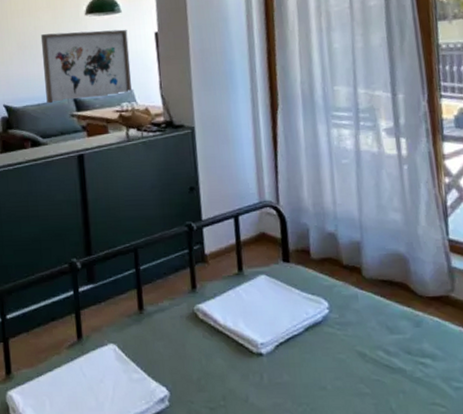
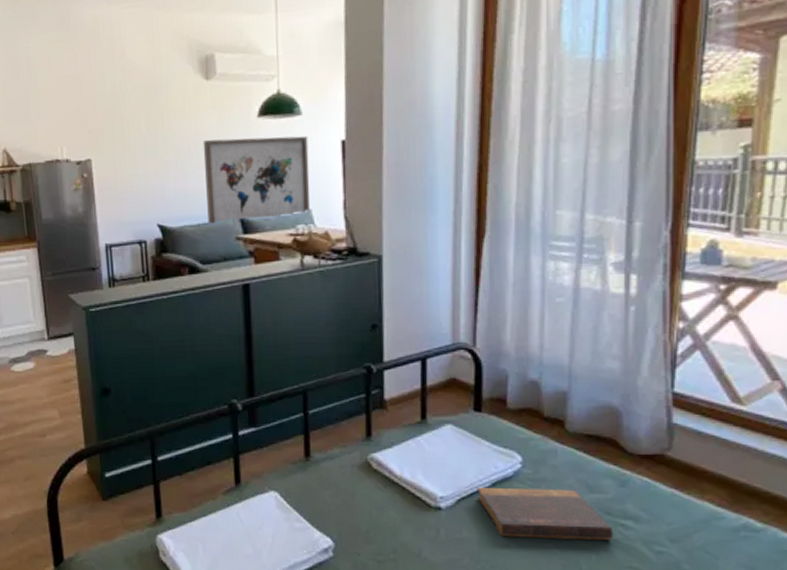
book: none [292,331,416,379] -> present [476,488,613,540]

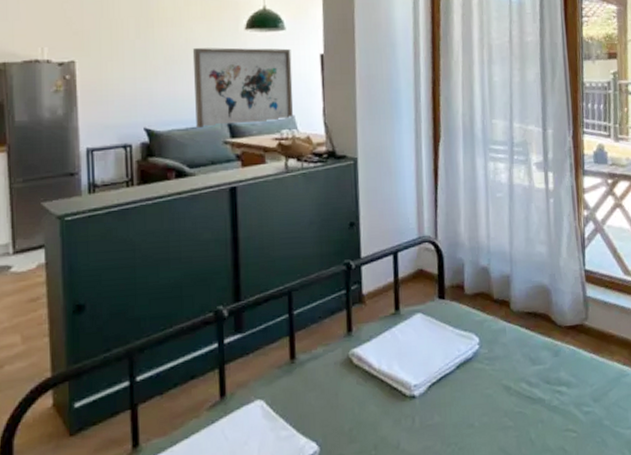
book: present [476,488,613,540] -> none [444,364,553,417]

